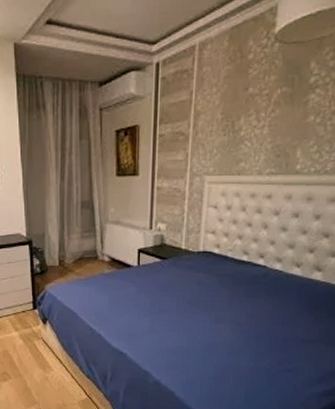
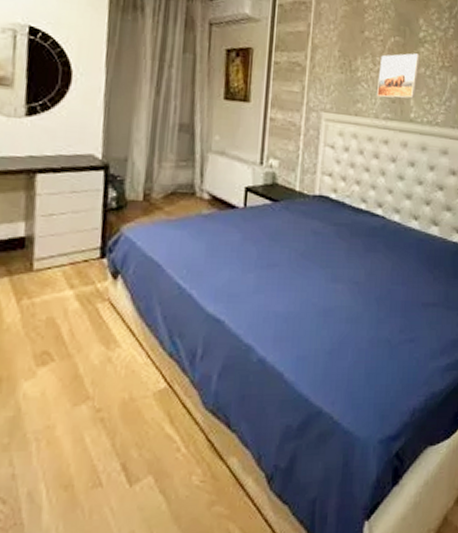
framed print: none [259,101,310,154] -> present [376,53,420,99]

